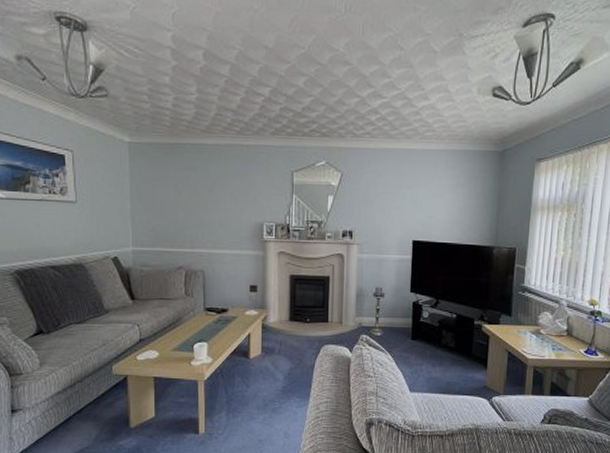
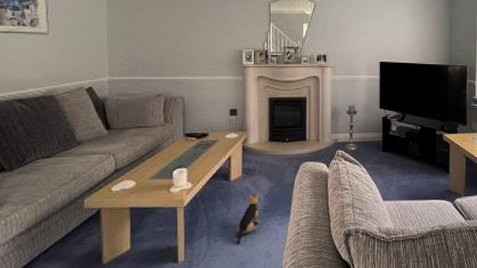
plush toy: none [255,374,280,423] -> present [236,194,261,245]

